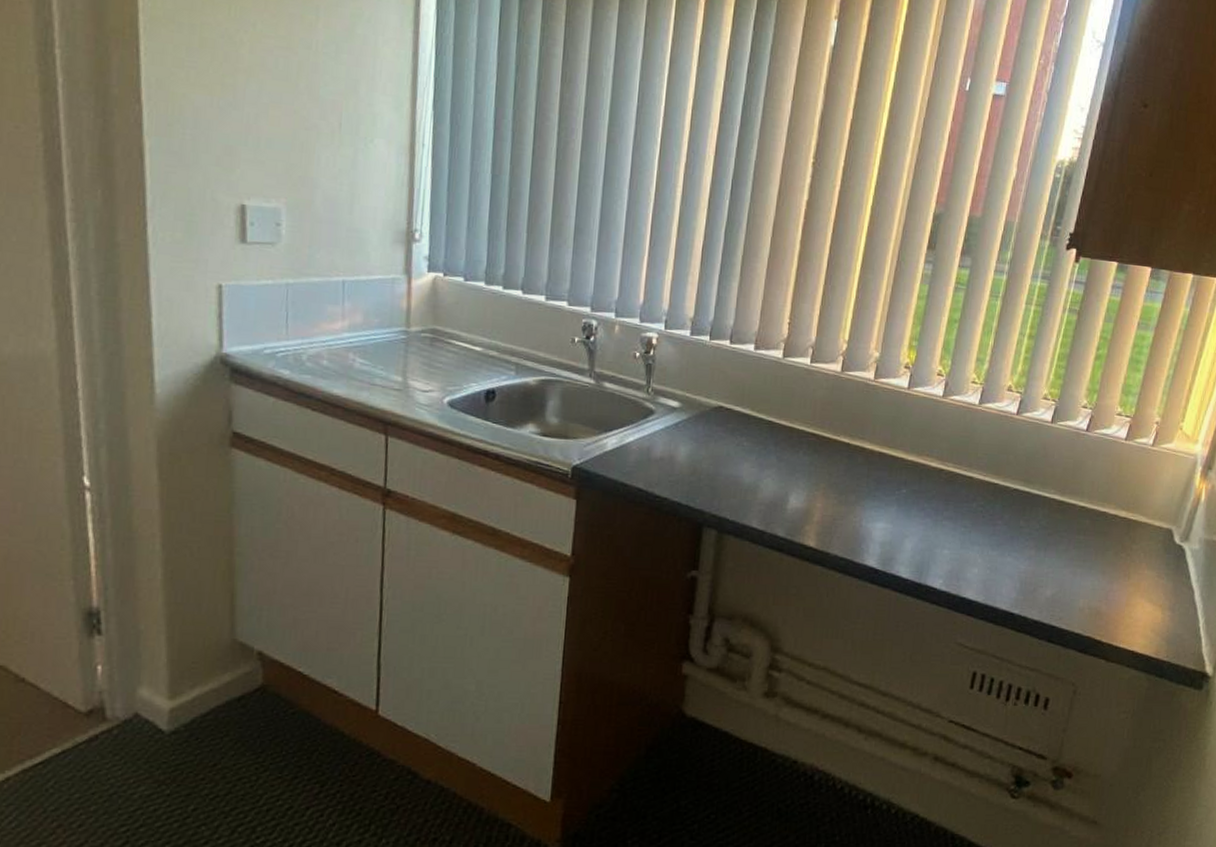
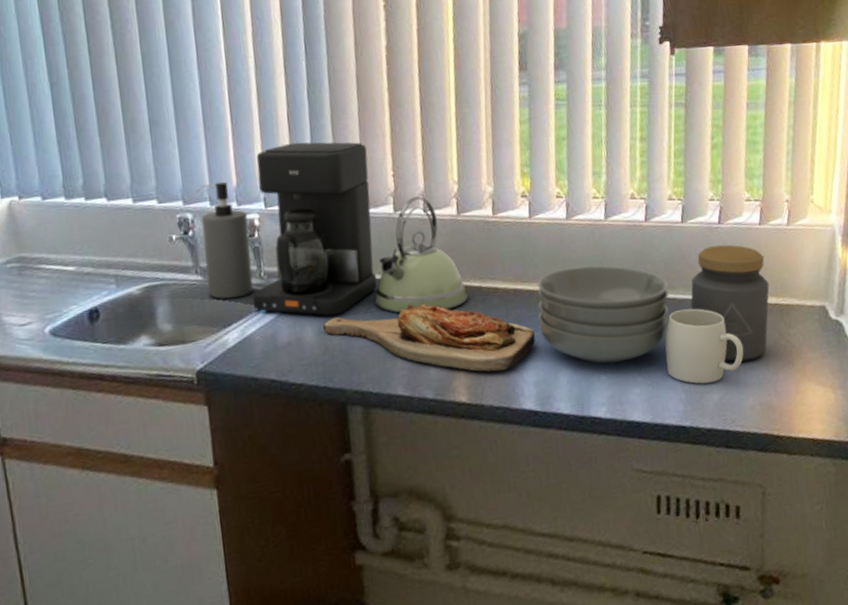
soap dispenser: none [597,296,647,407] -> present [196,181,254,300]
coffee maker: none [635,274,769,442] -> present [252,142,377,316]
cutting board: none [695,444,891,526] -> present [322,304,536,372]
kettle: none [748,347,835,458] -> present [374,196,468,314]
bowl: none [896,443,1027,541] -> present [536,265,669,364]
mug: none [1007,504,1085,578] -> present [664,308,744,384]
jar: none [1043,451,1124,565] -> present [690,244,770,362]

